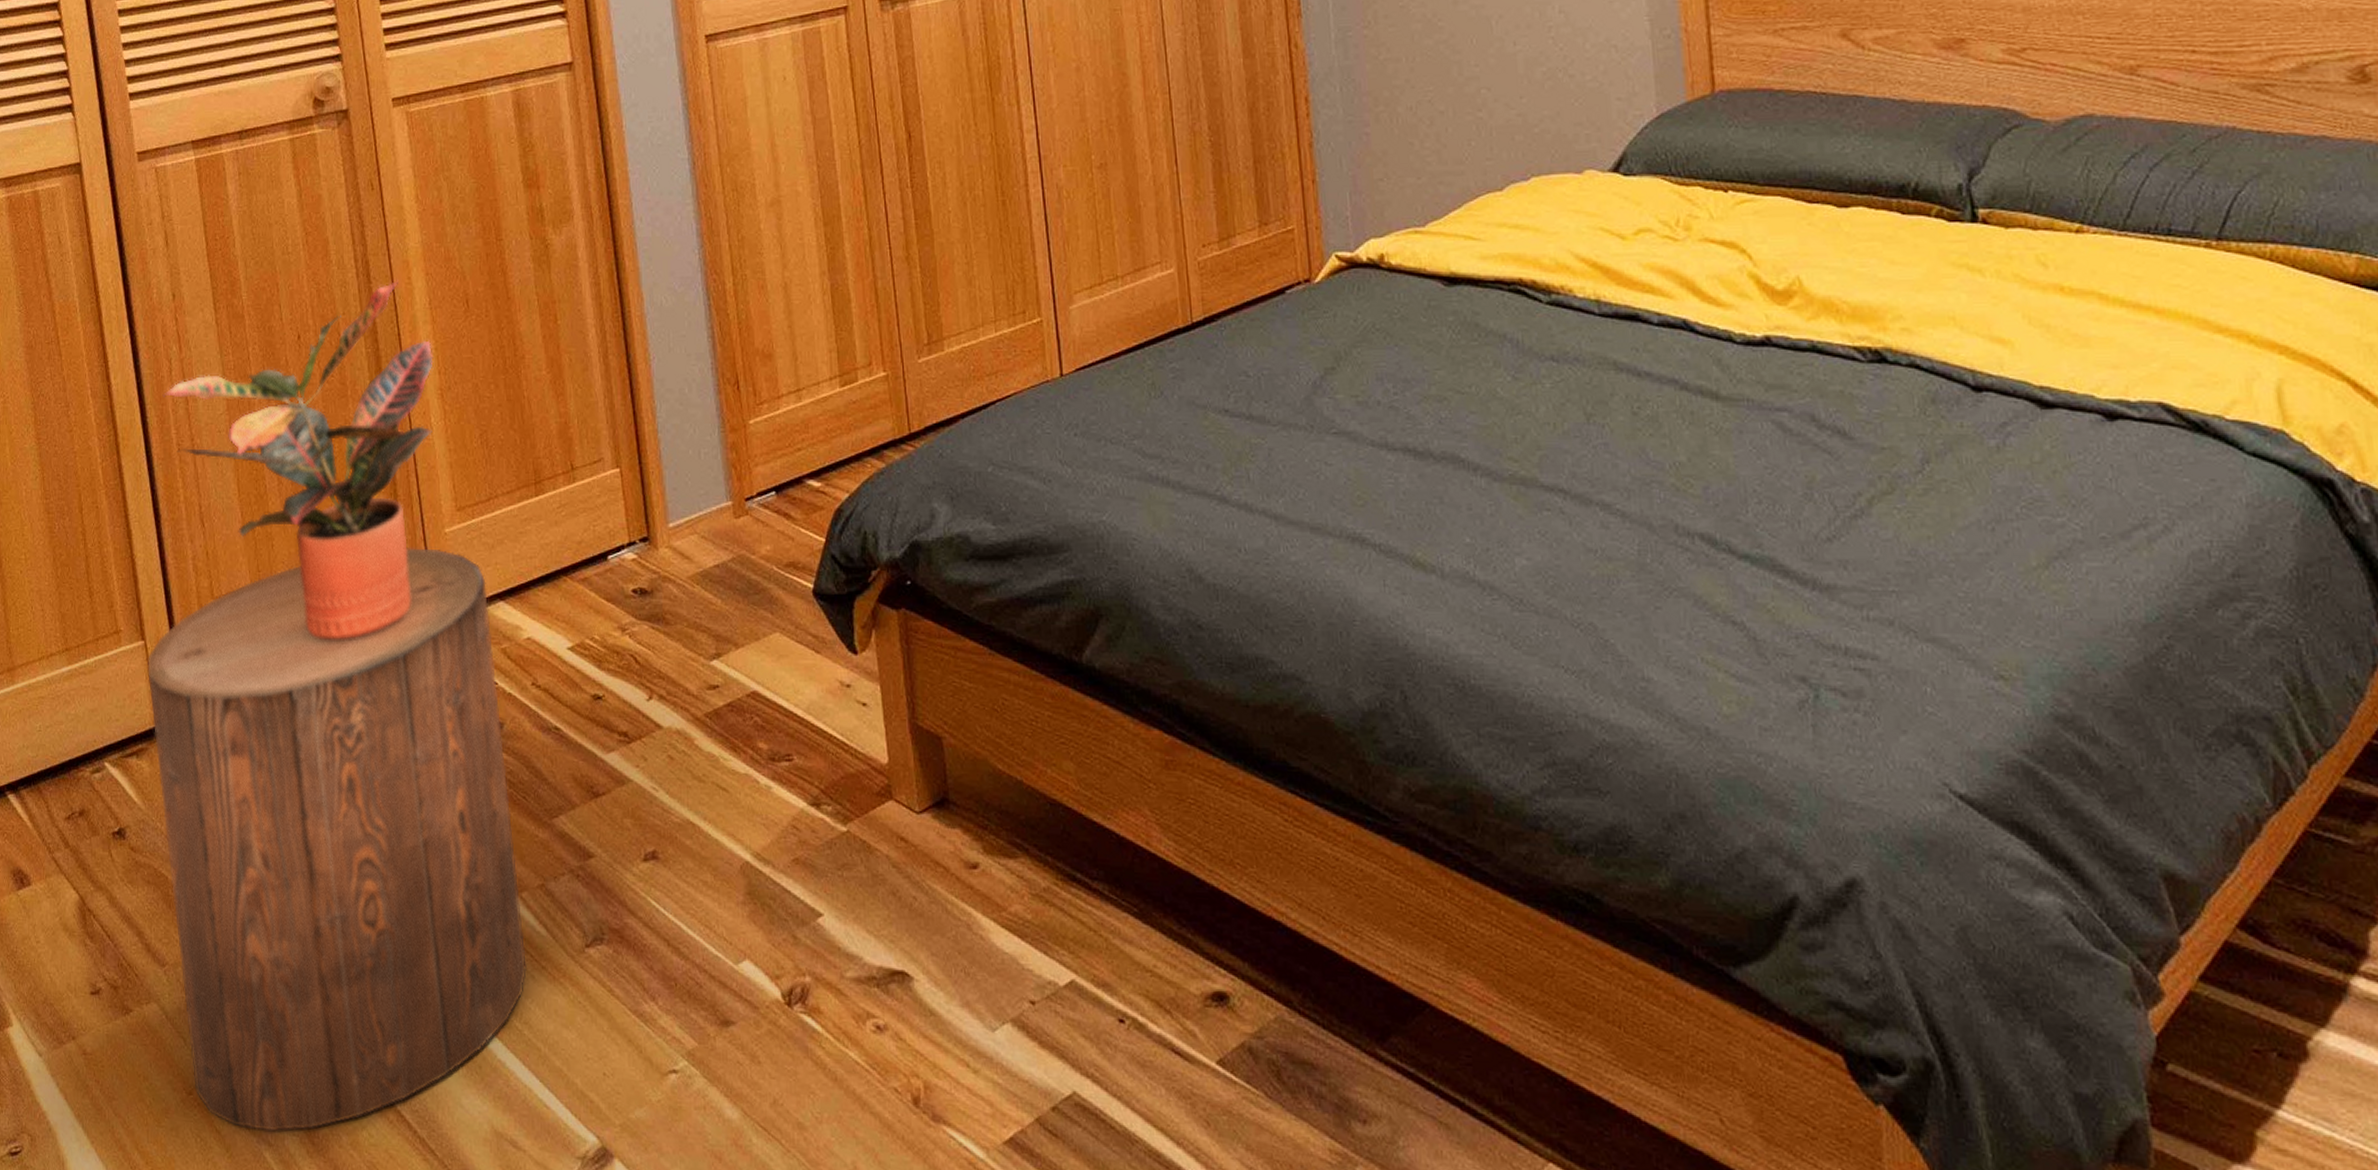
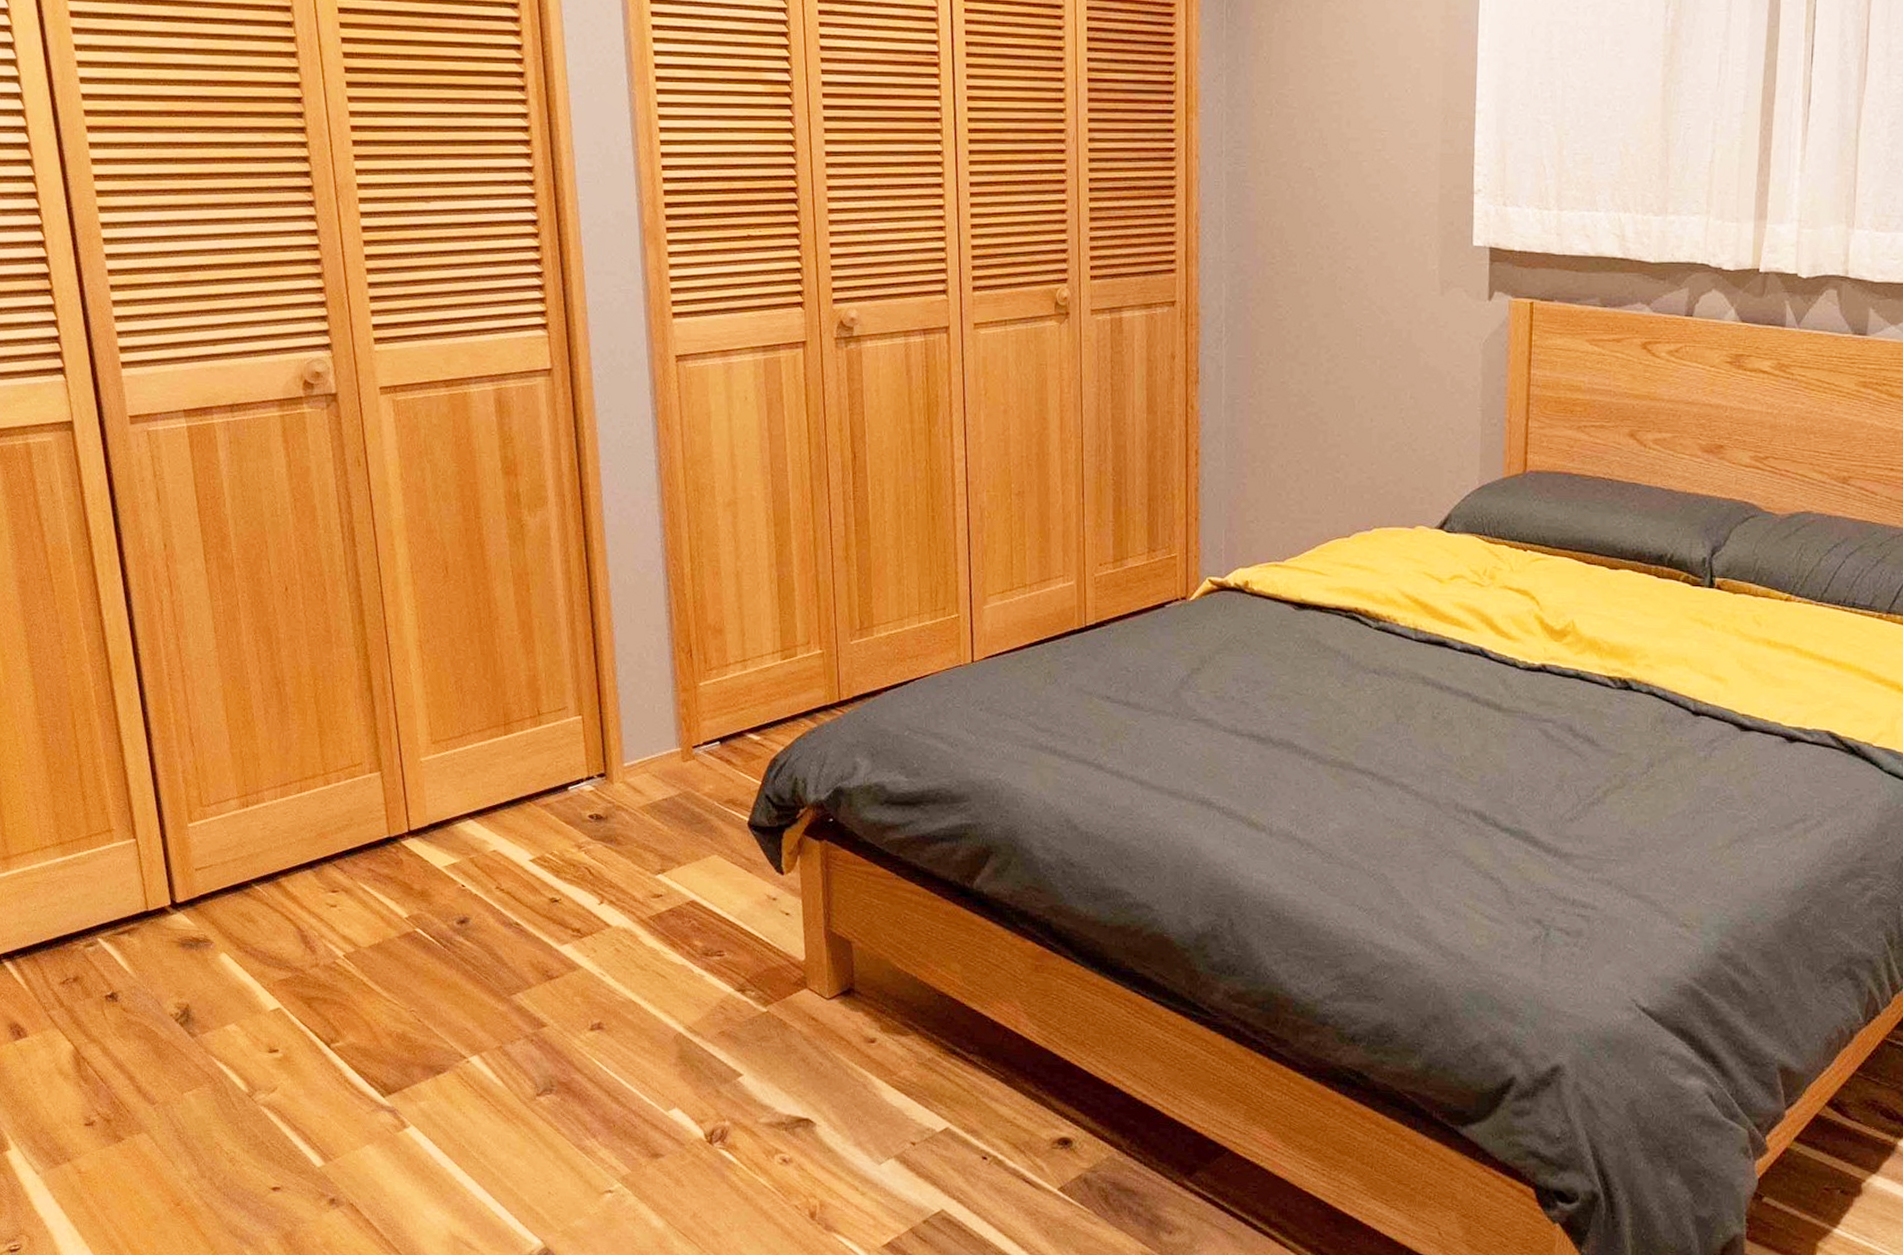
stool: present [148,548,528,1132] -> none [139,772,485,1235]
potted plant: present [162,280,434,640] -> none [154,545,414,845]

